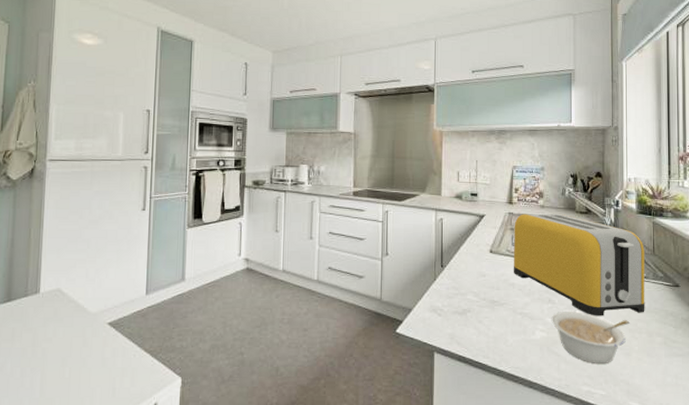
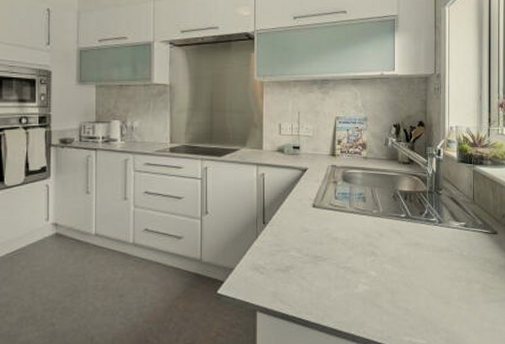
toaster: present [513,213,645,316] -> none [336,164,465,267]
legume: present [551,312,630,365] -> none [374,263,450,314]

